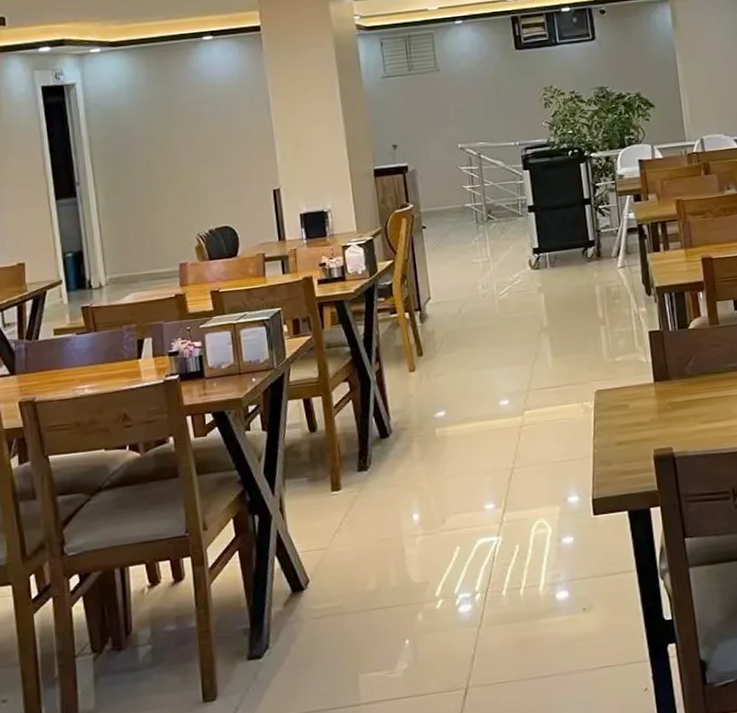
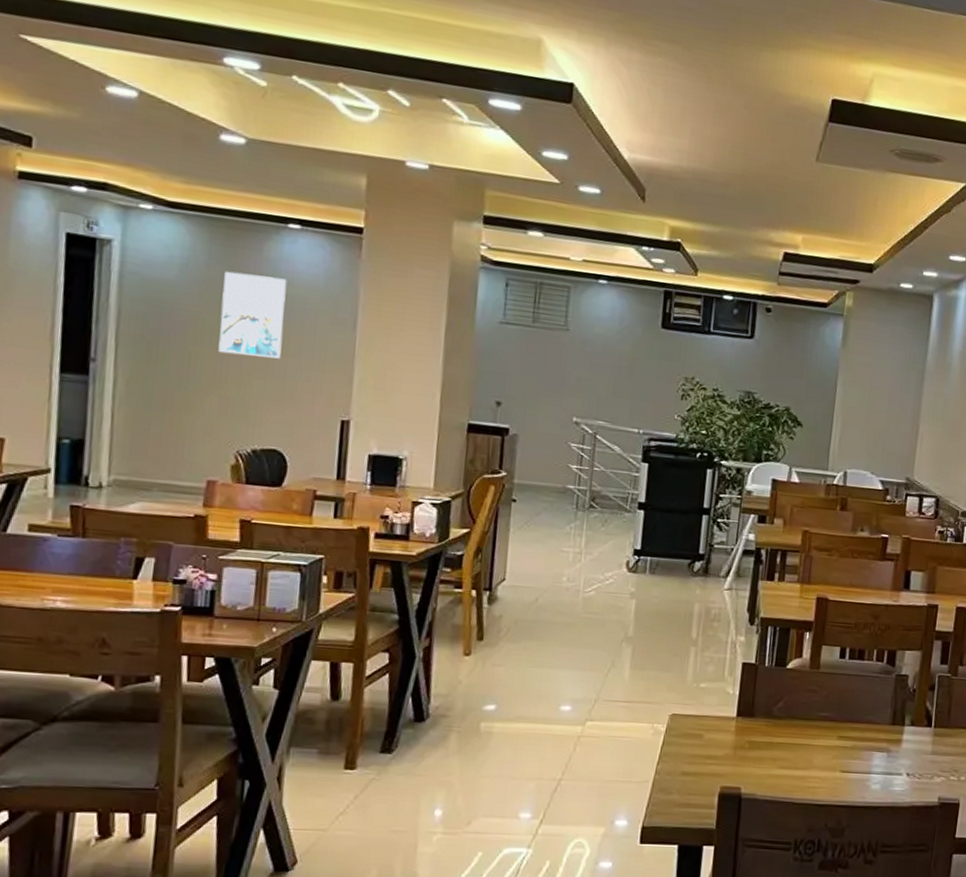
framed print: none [162,83,217,156] -> present [218,271,287,359]

